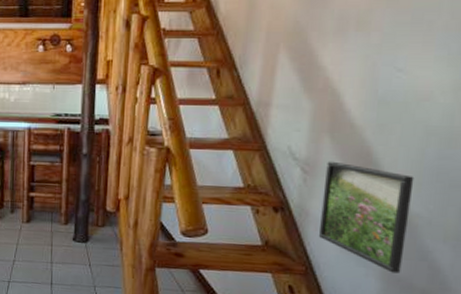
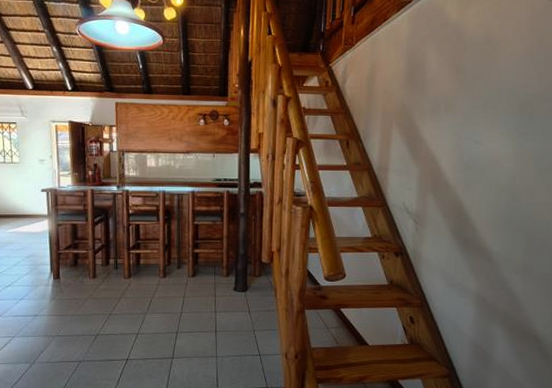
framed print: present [318,161,414,274] -> none [429,213,493,300]

